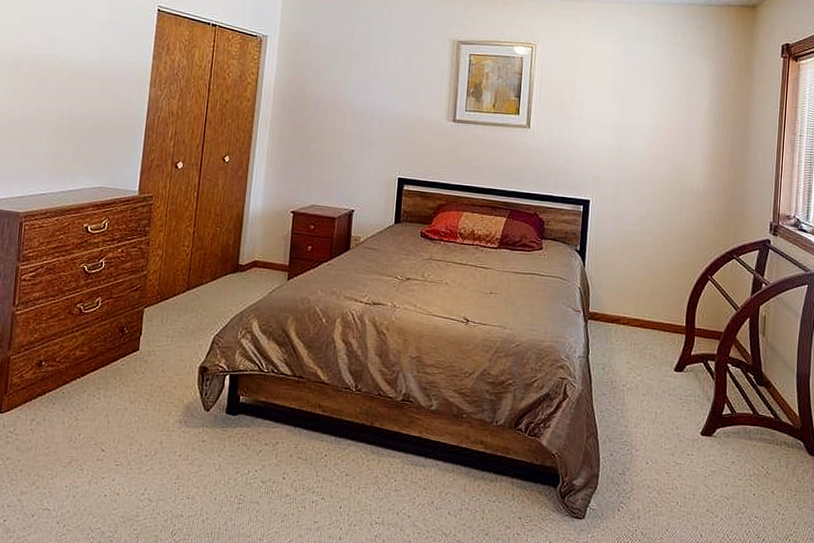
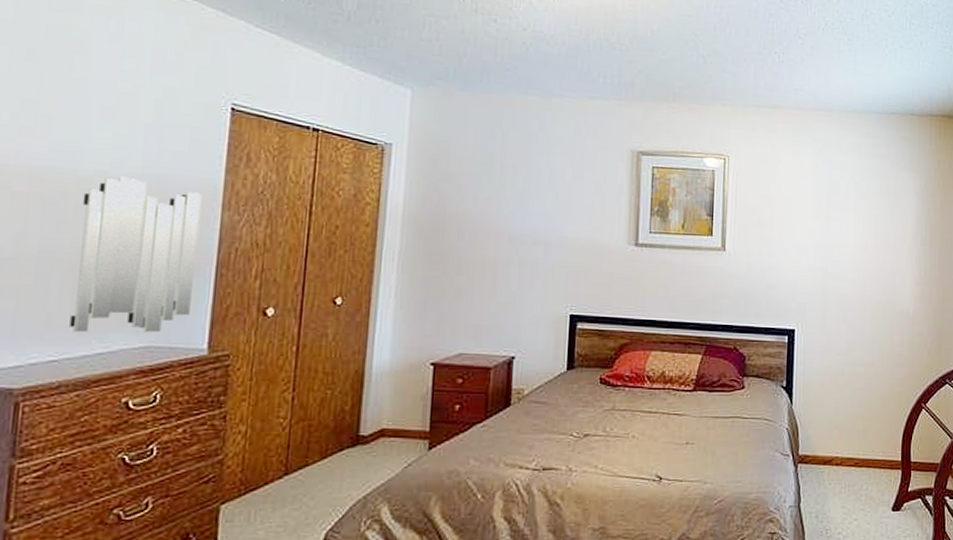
home mirror: none [53,61,138,177] -> present [69,176,202,333]

